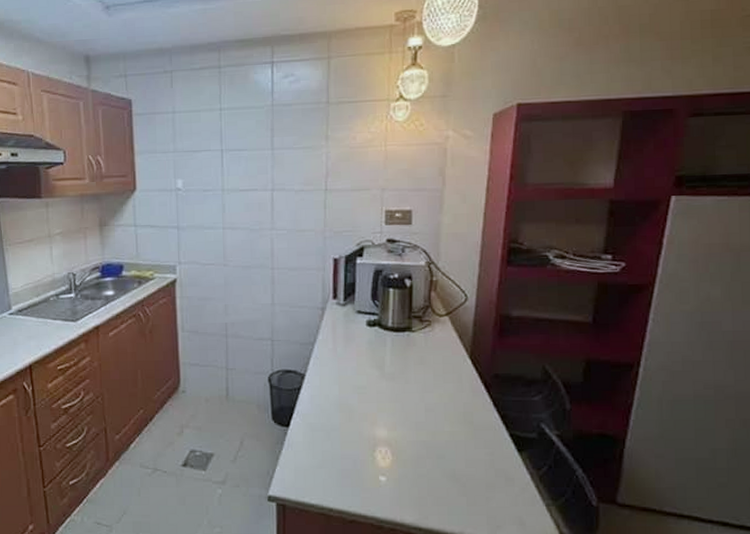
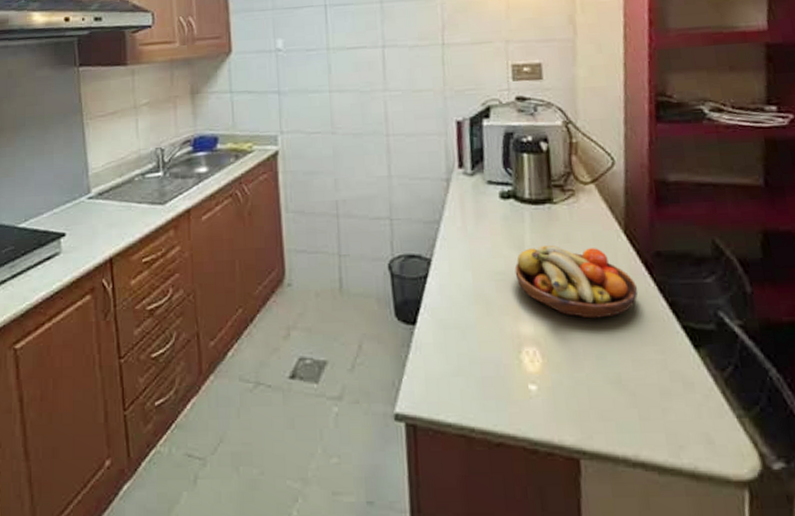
fruit bowl: none [375,366,477,426] -> present [514,246,638,319]

